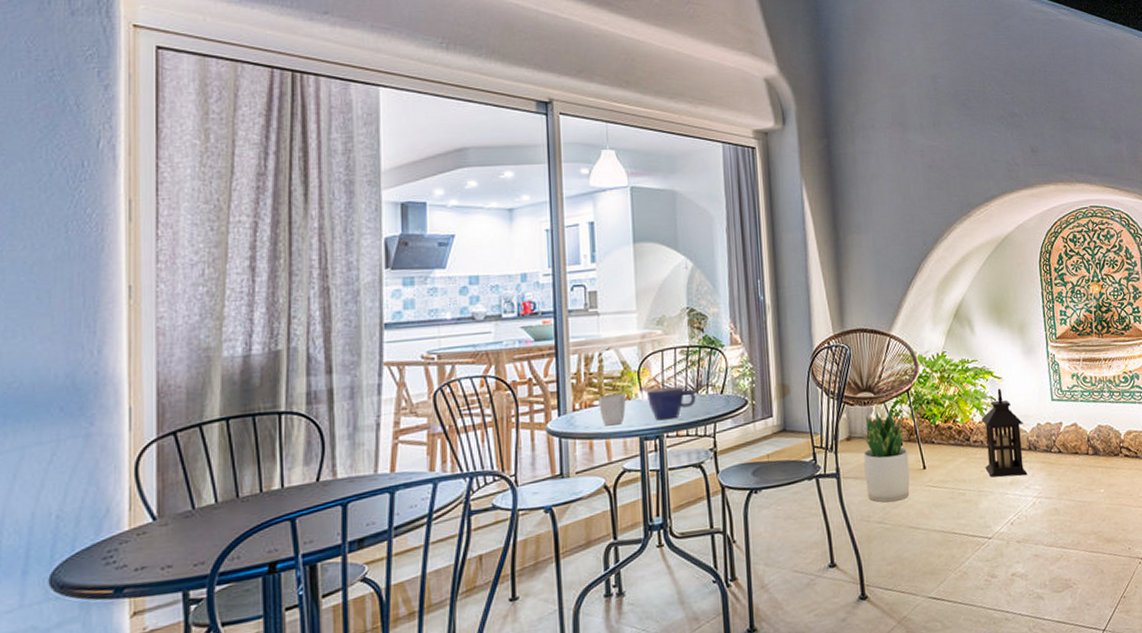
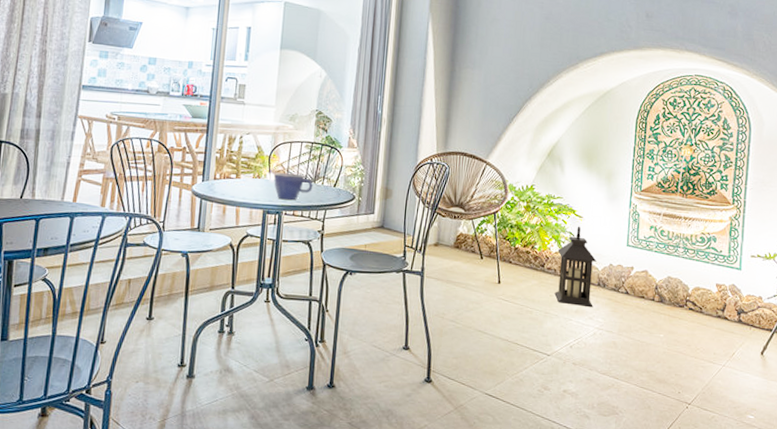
cup: present [598,394,626,426] -> none [234,171,257,197]
planter: present [861,406,910,503] -> none [445,224,490,306]

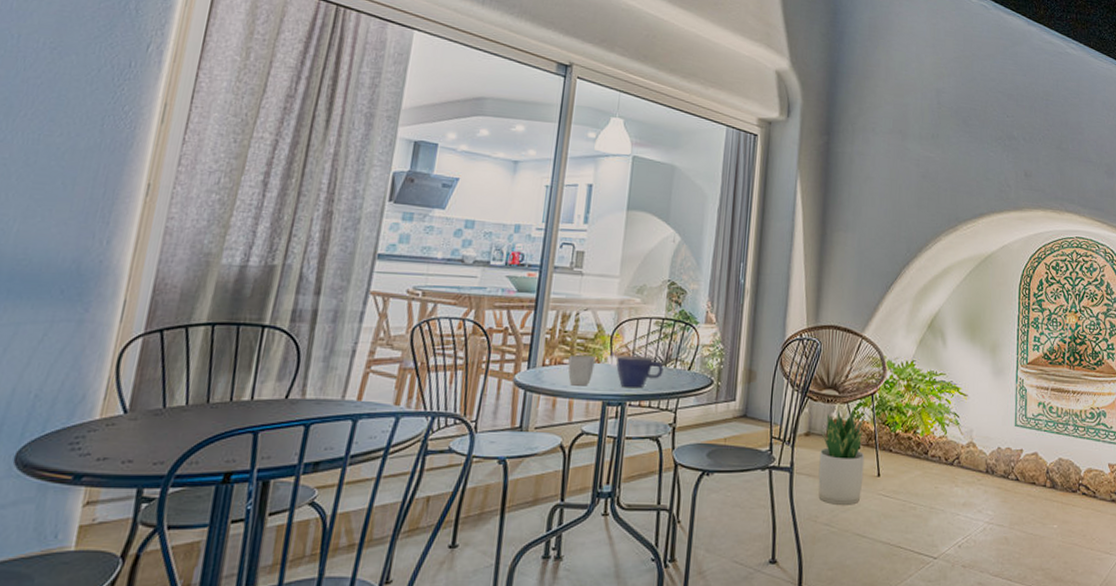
cup: none [234,171,257,197] -> present [567,355,596,386]
planter: none [445,224,490,306] -> present [818,408,867,505]
lantern: present [554,226,597,307] -> none [940,405,984,498]

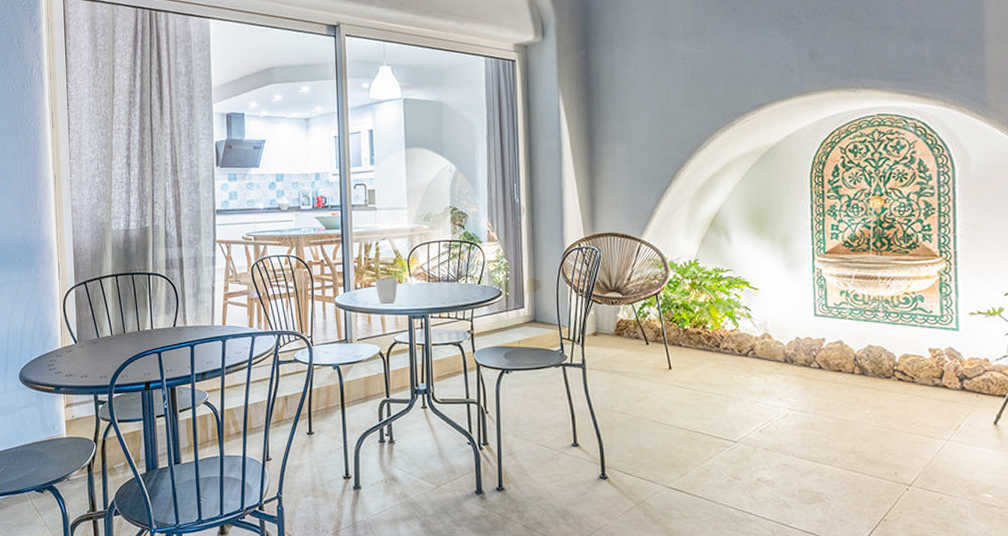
cup: present [616,355,664,388] -> none [415,274,457,303]
planter: present [818,408,867,505] -> none [607,308,655,396]

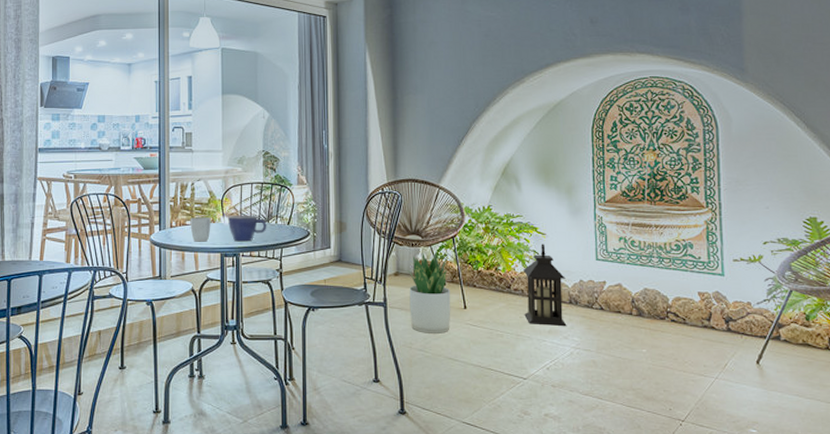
cup: none [415,274,457,303] -> present [228,215,267,242]
planter: none [607,308,655,396] -> present [407,250,451,333]
lantern: none [733,299,782,386] -> present [523,243,567,326]

